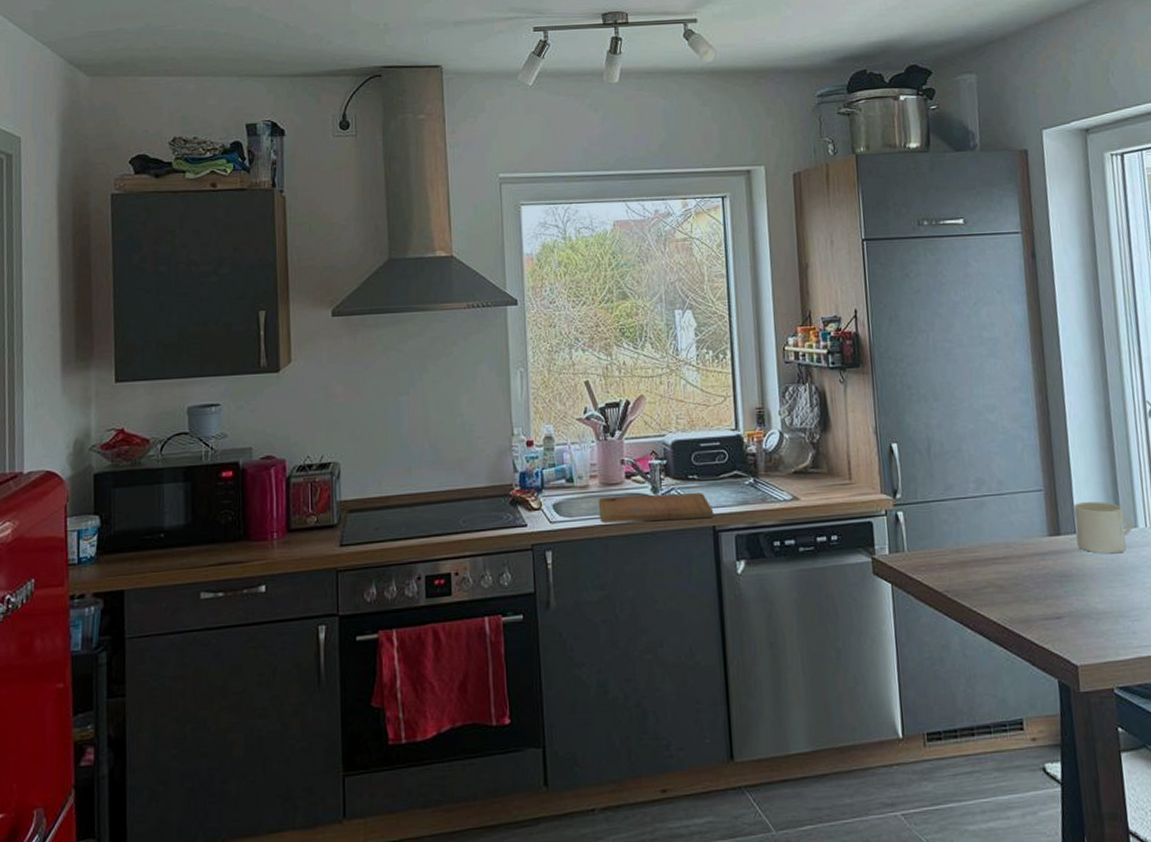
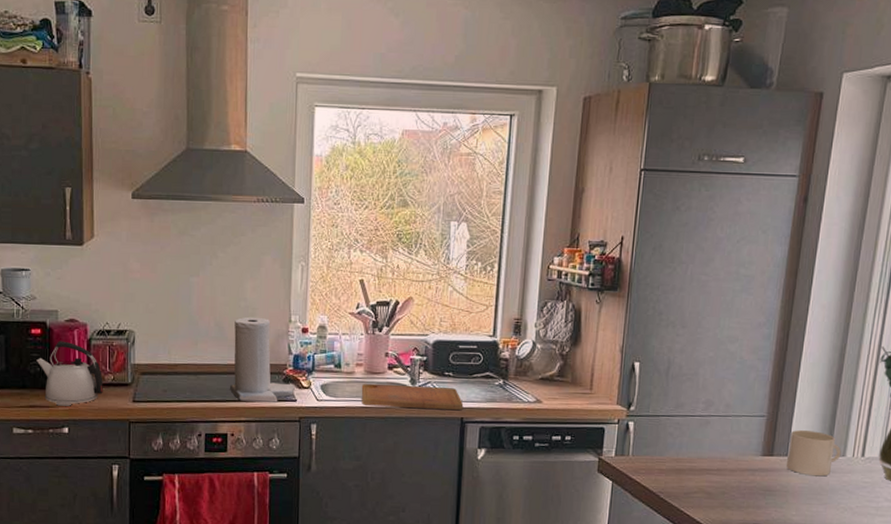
kettle: none [227,482,305,560] -> present [36,341,103,406]
paper towel: none [449,433,524,532] -> present [229,316,295,402]

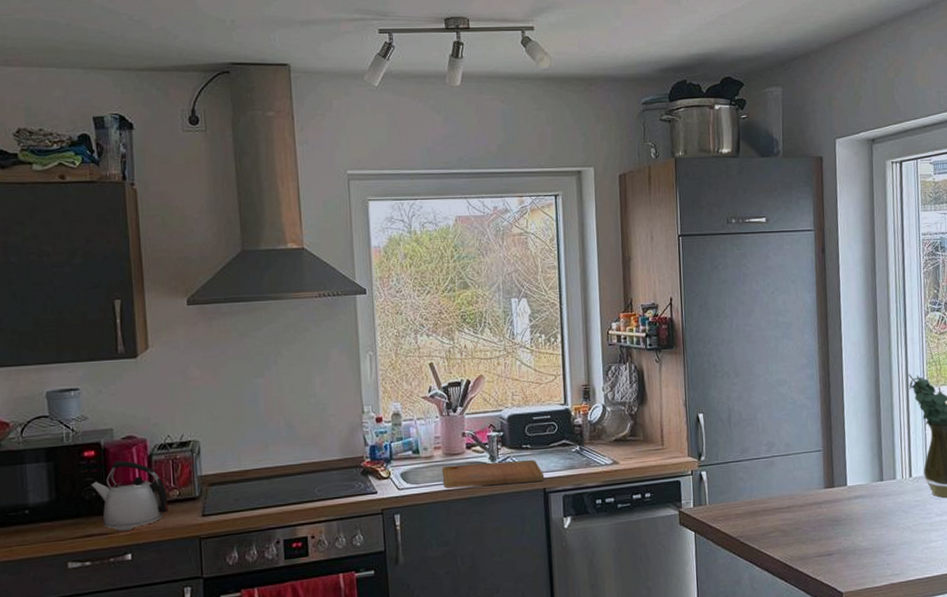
paper towel: present [229,316,295,402] -> none [305,411,374,500]
mug: present [787,429,842,477] -> none [845,459,892,502]

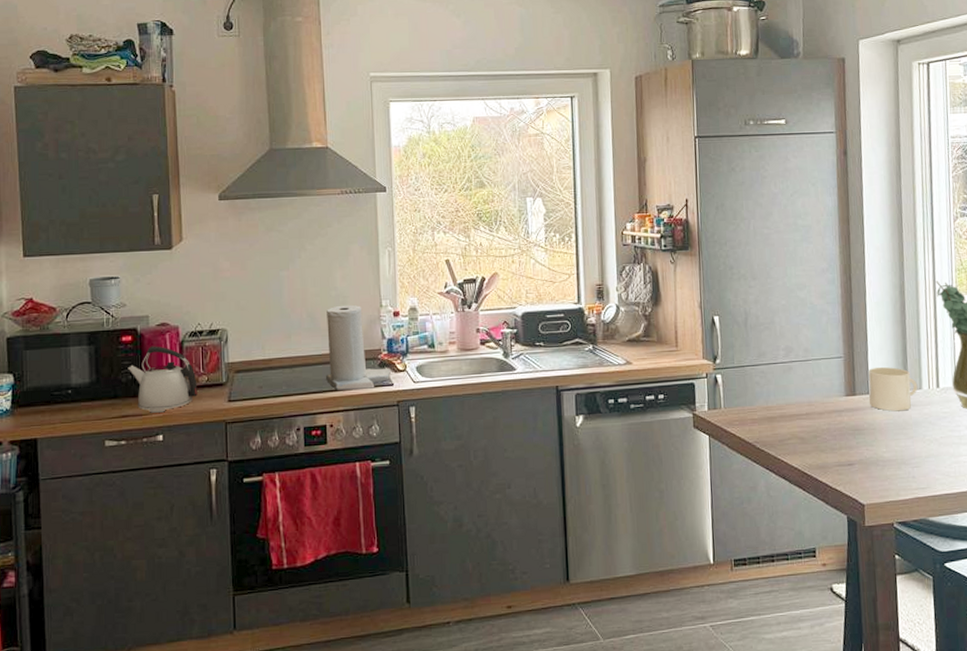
paper towel: none [305,411,374,500] -> present [325,304,391,390]
cutting board: present [441,460,545,488] -> none [456,358,557,383]
mug: none [845,459,892,502] -> present [868,367,918,412]

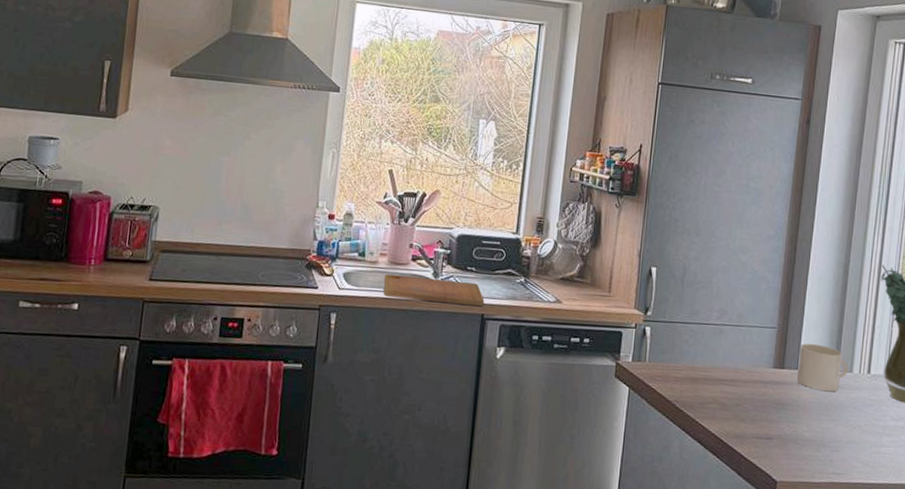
kettle: present [128,346,198,413] -> none [53,212,121,281]
paper towel: present [325,304,391,390] -> none [250,199,317,289]
cutting board: none [456,358,557,383] -> present [383,274,485,306]

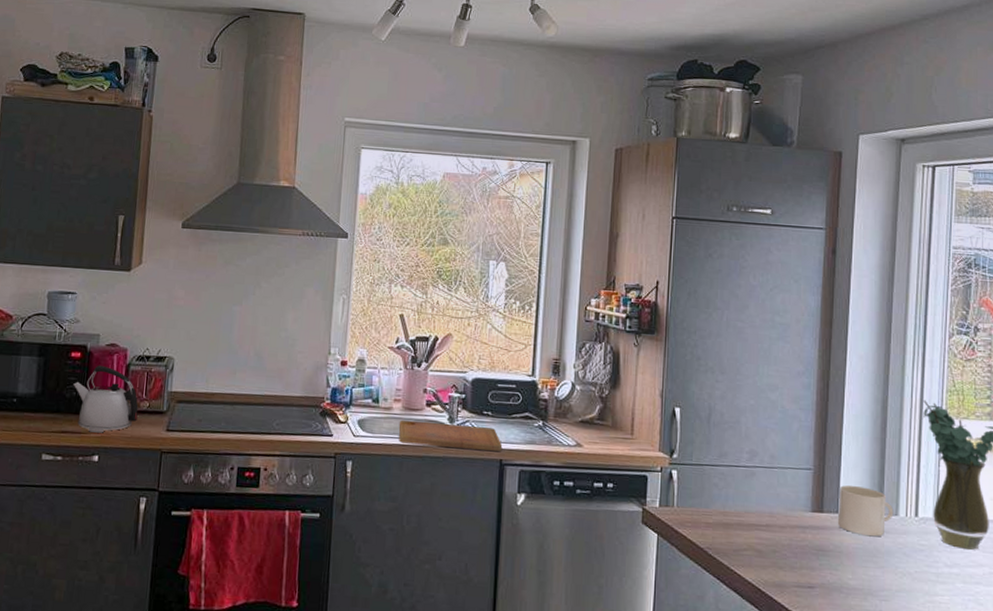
kettle: none [53,212,121,281] -> present [73,365,139,433]

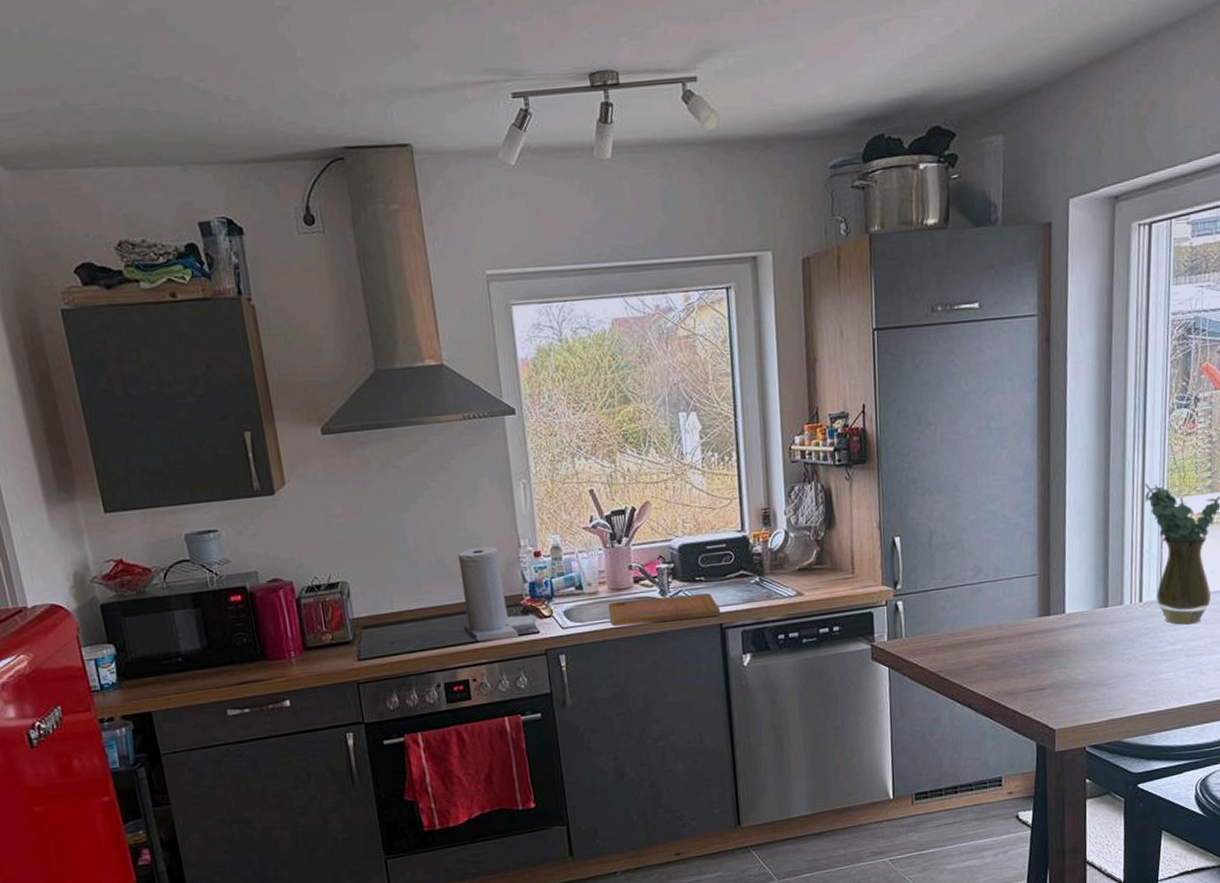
kettle: present [73,365,139,433] -> none [241,604,323,678]
paper towel: none [265,347,332,437] -> present [458,546,536,642]
mug: present [838,485,894,537] -> none [1064,582,1119,631]

